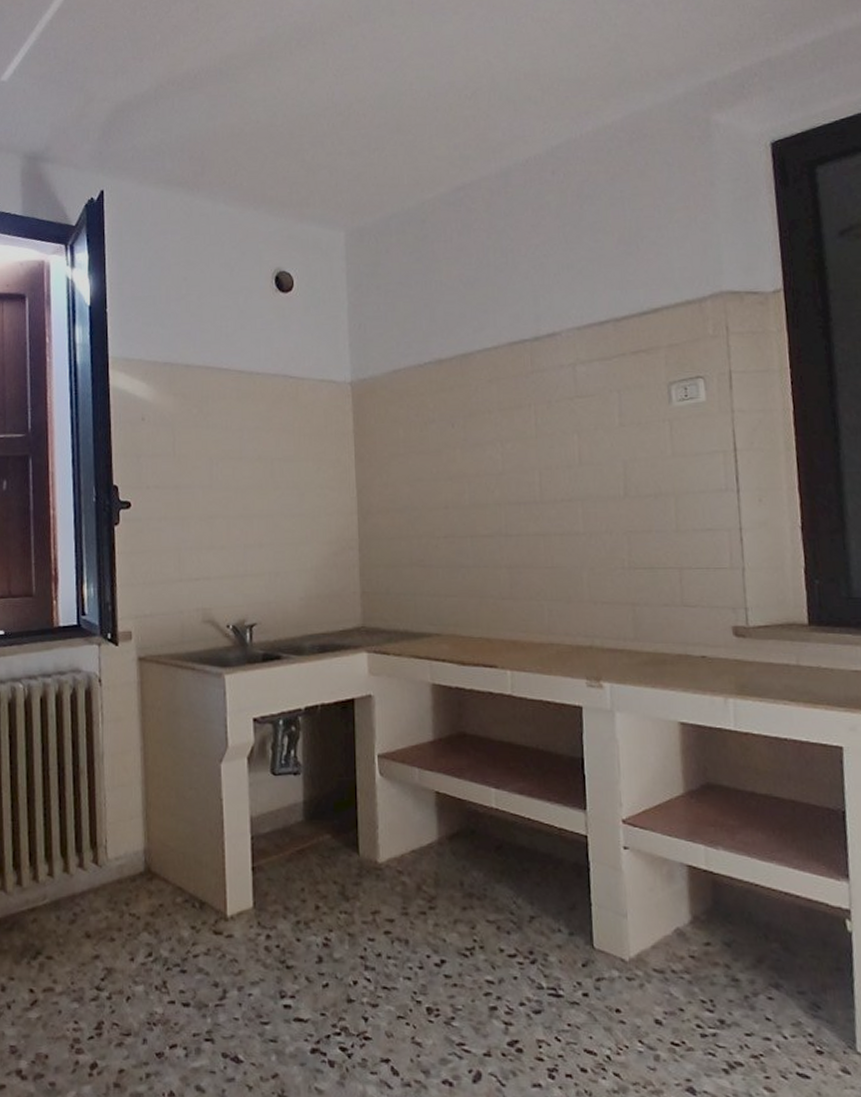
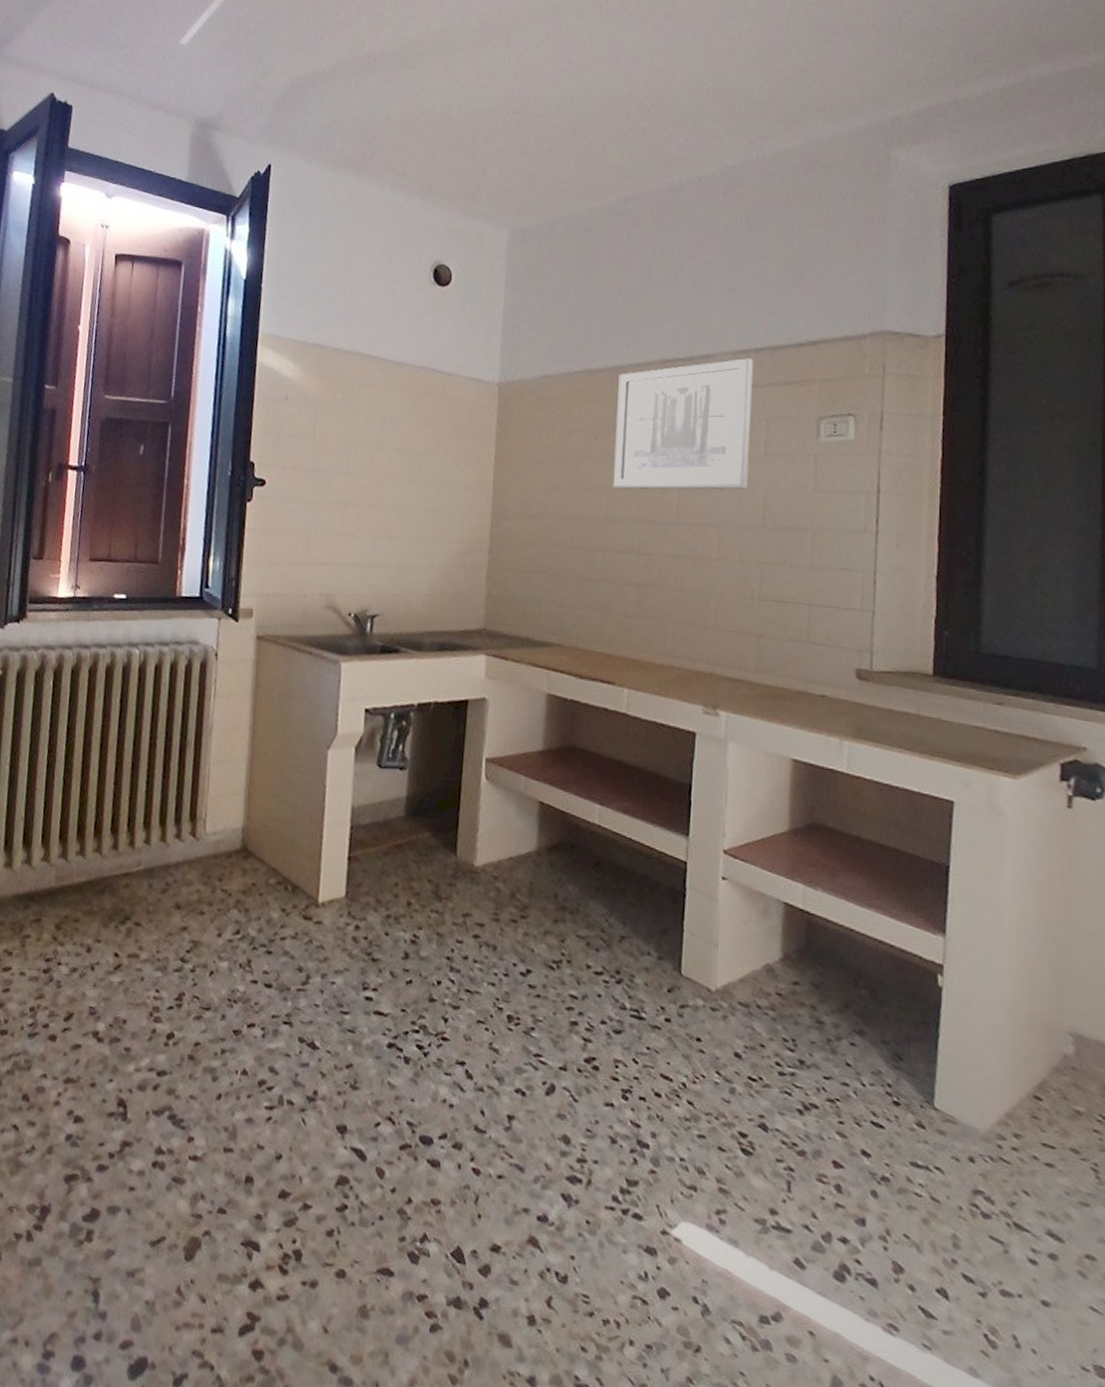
wall art: none [469,331,606,474] -> present [612,357,753,490]

